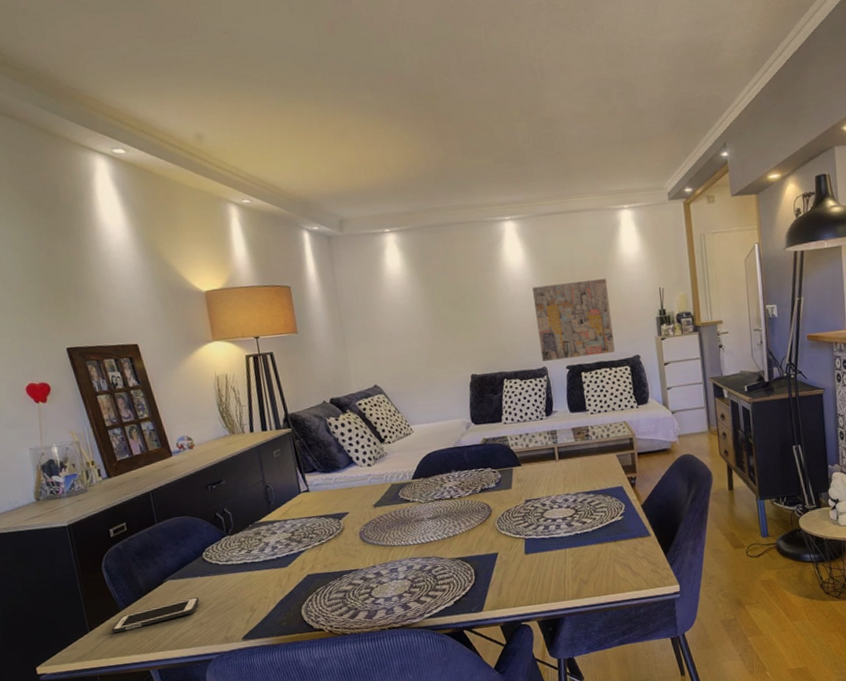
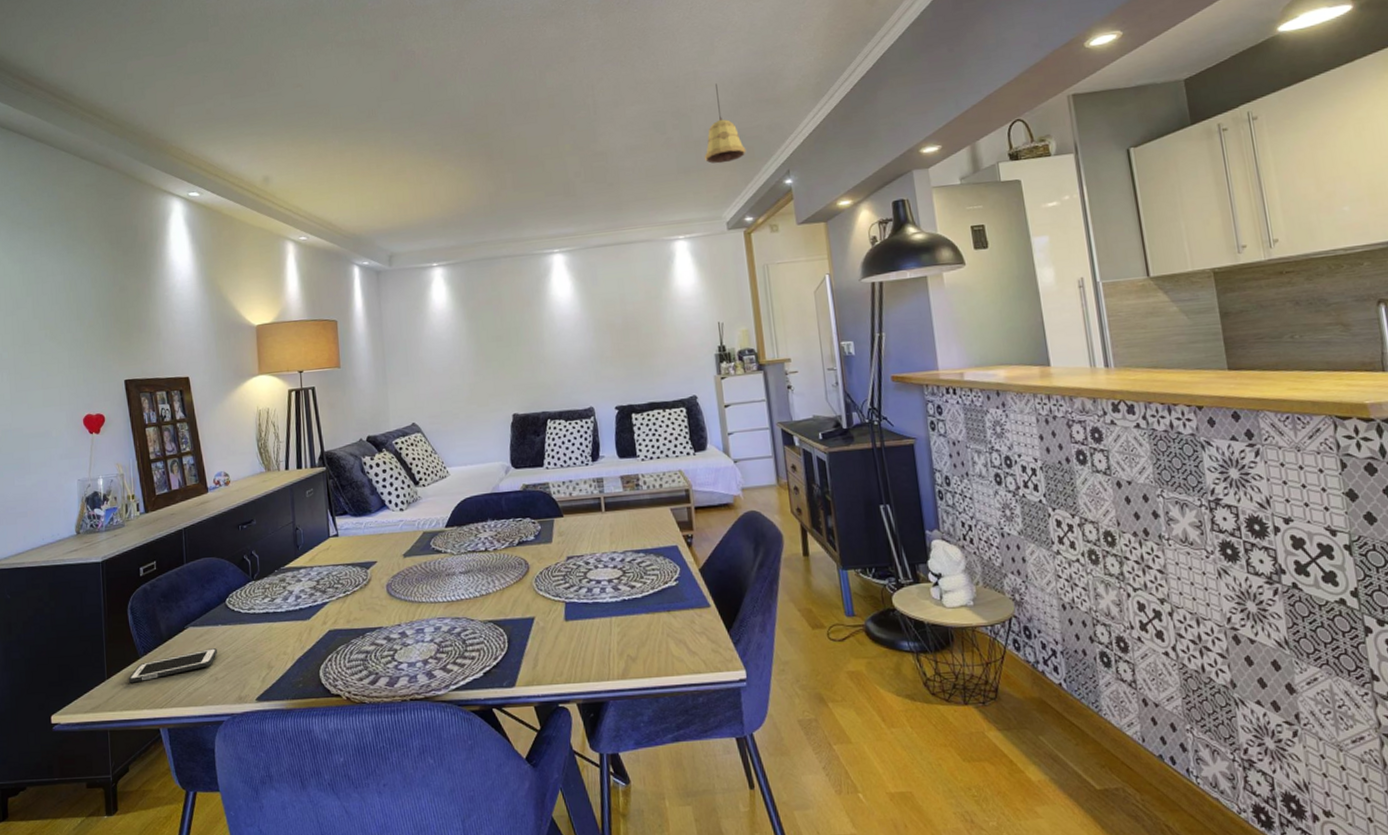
wall art: present [531,278,615,361] -> none [579,312,669,401]
pendant light: none [647,52,687,135] -> present [704,83,746,164]

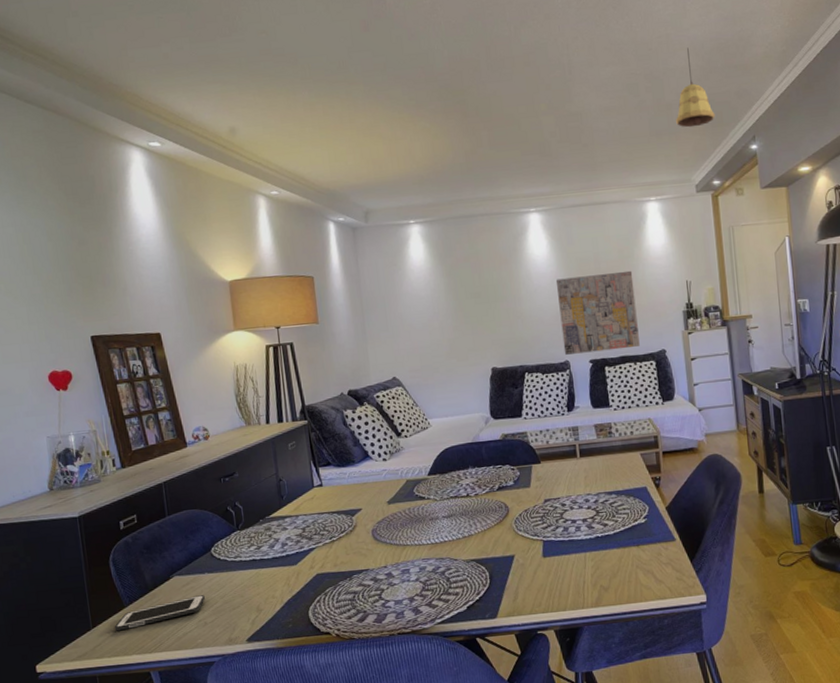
wall art: none [579,312,669,401] -> present [555,270,640,355]

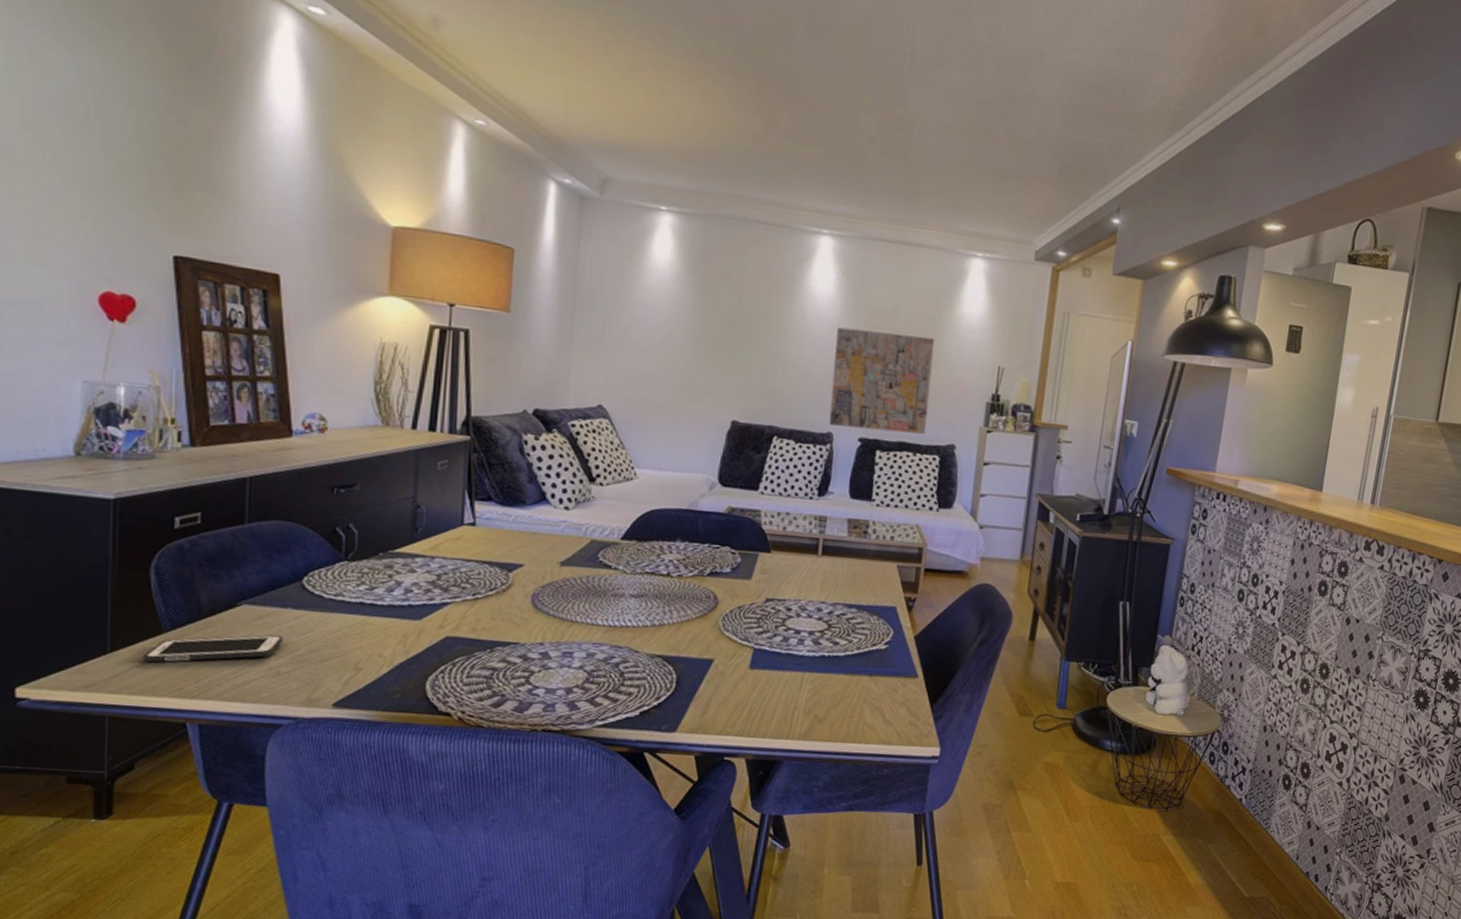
pendant light: present [675,47,715,128] -> none [1028,75,1079,179]

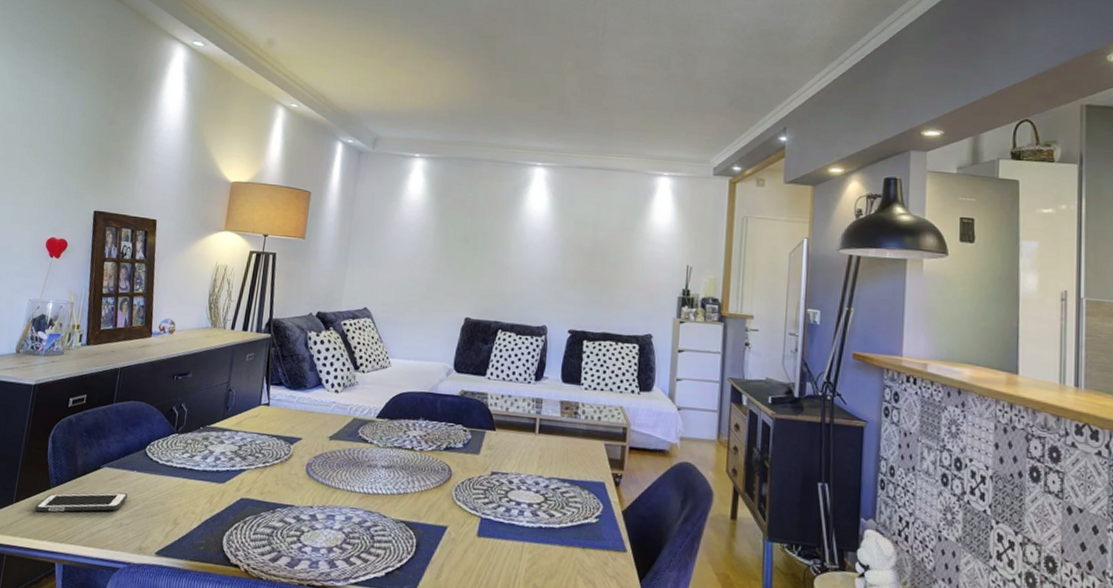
wall art: present [828,327,935,434] -> none [543,238,631,326]

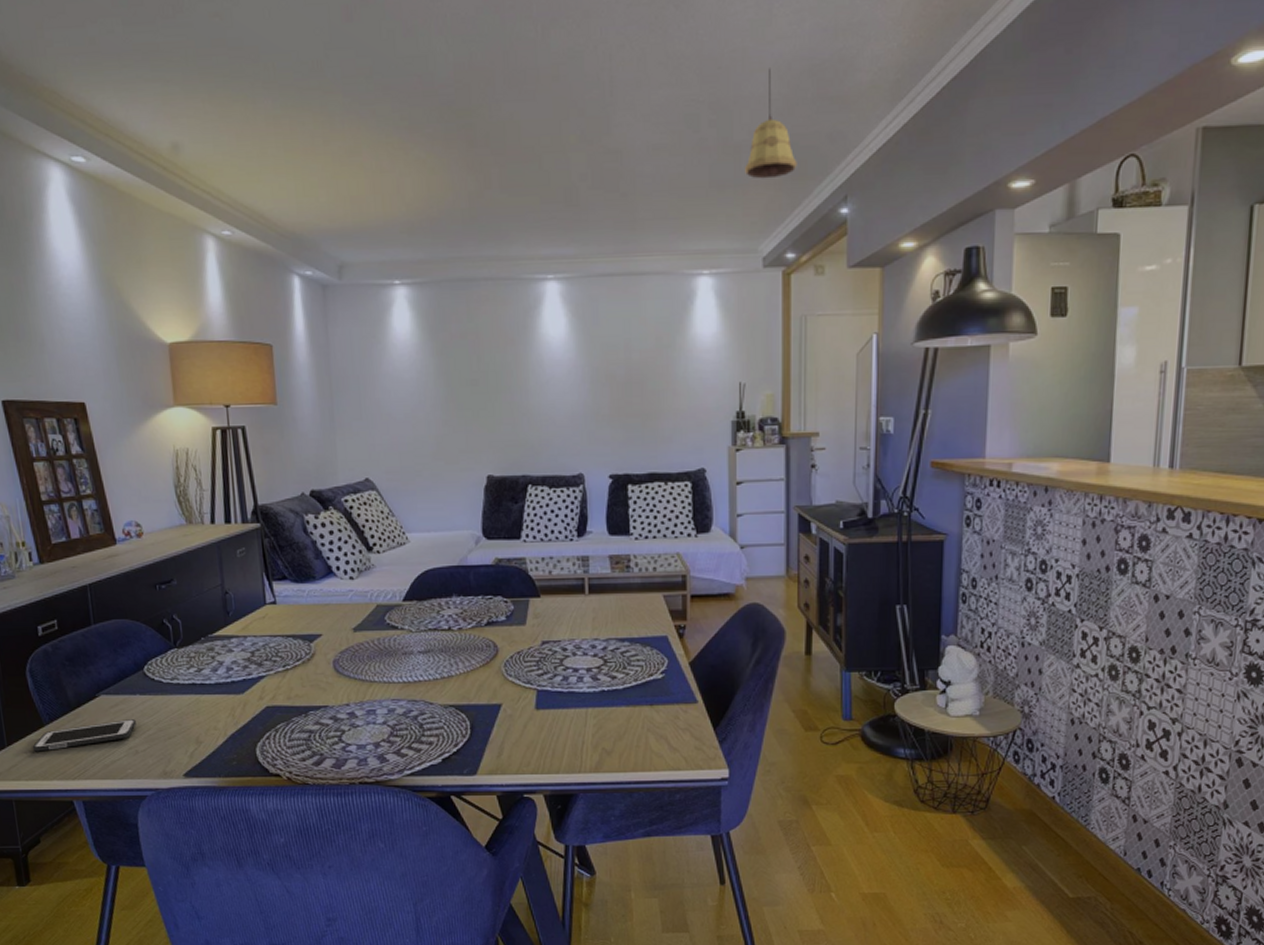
pendant light: none [703,29,746,109] -> present [744,68,797,179]

